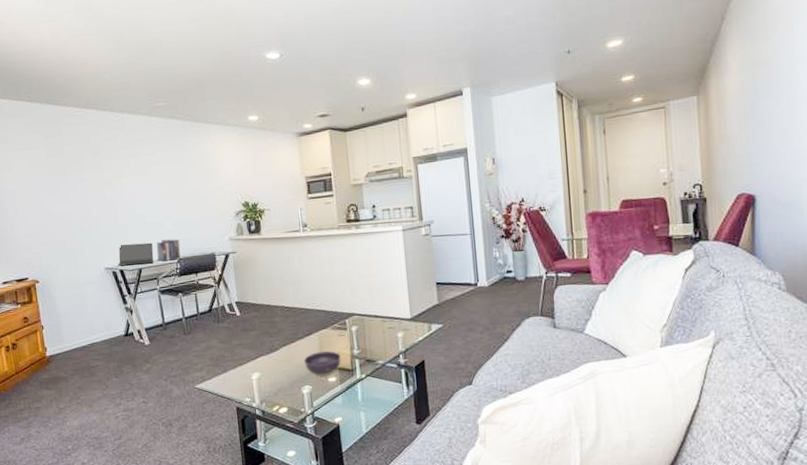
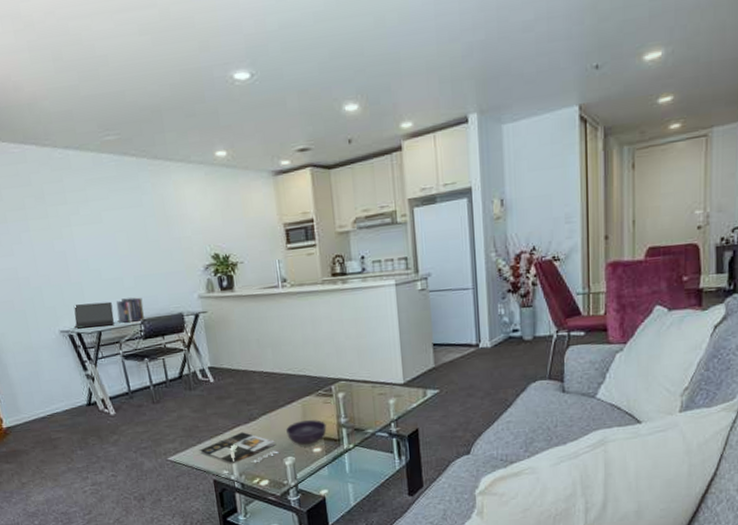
magazine: none [224,361,297,393] -> present [199,431,279,465]

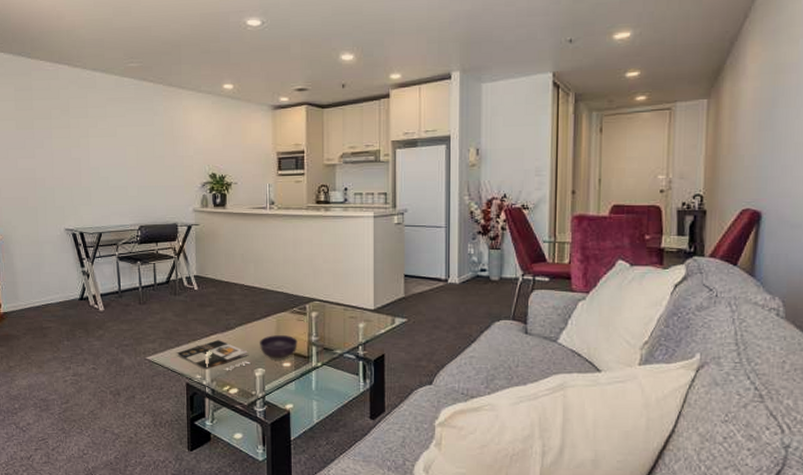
laptop: present [73,301,115,329] -> none [78,206,115,228]
books: present [116,297,145,323] -> none [118,205,143,227]

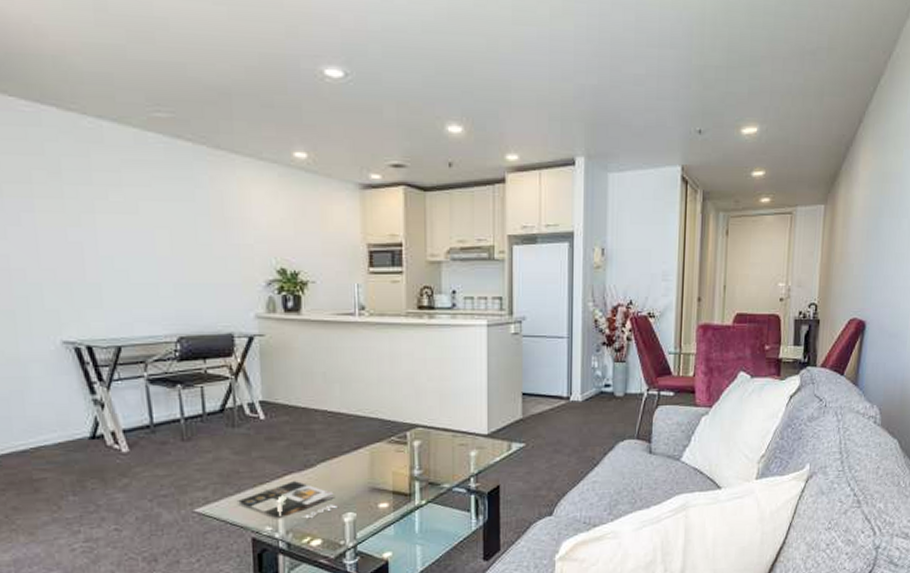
bowl: present [259,335,298,360] -> none [347,470,397,500]

